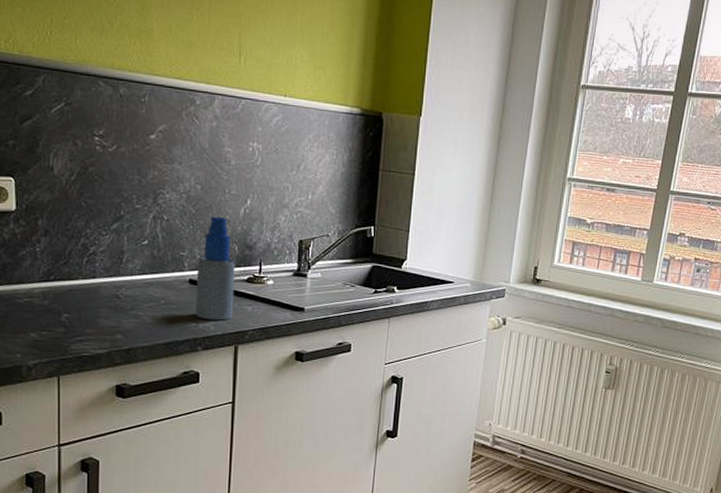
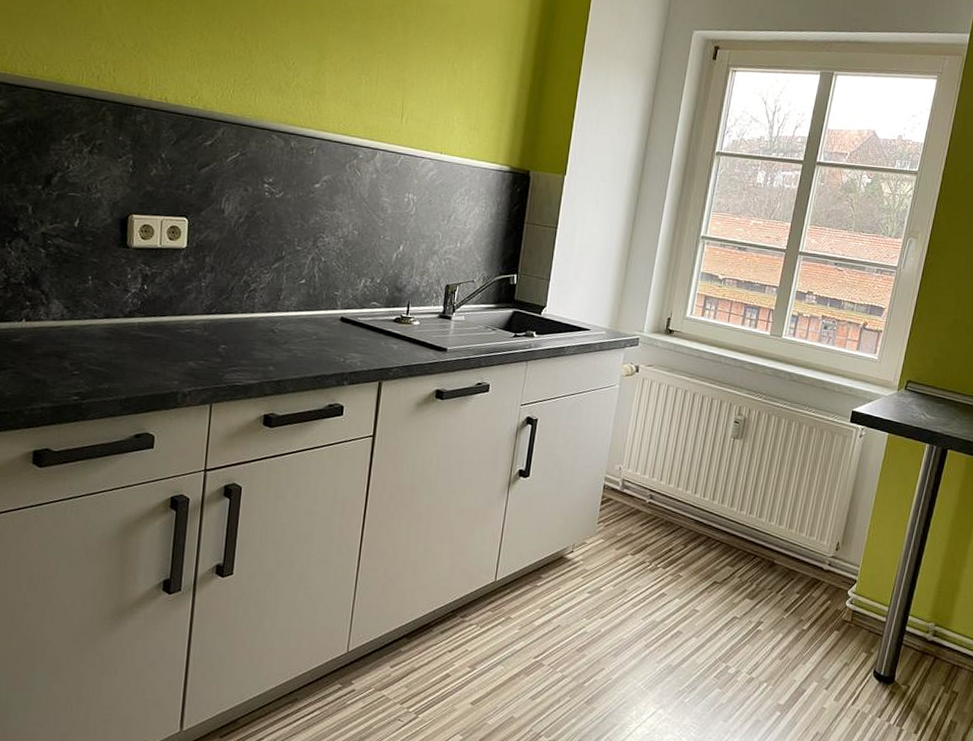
spray bottle: present [196,216,235,321] -> none [344,259,385,357]

